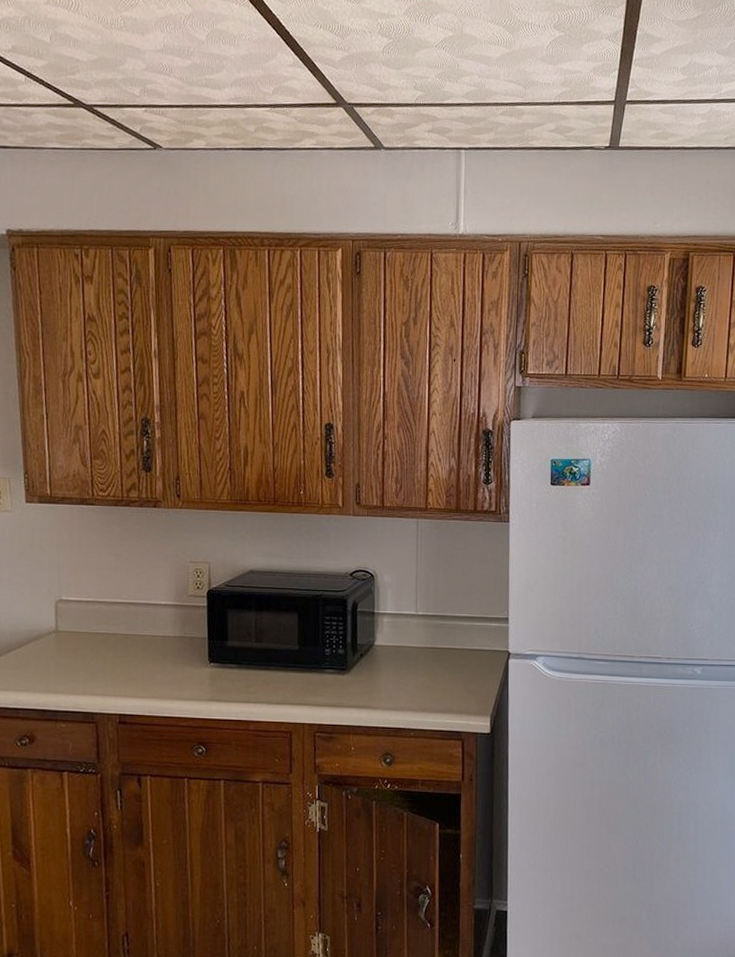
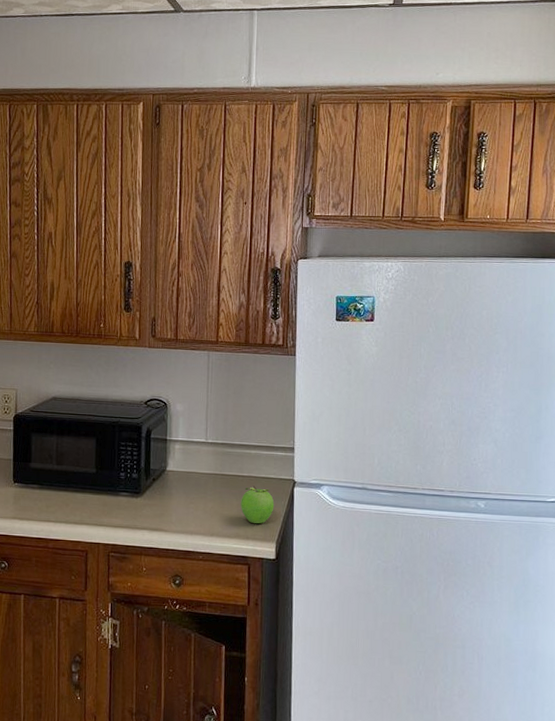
fruit: none [453,658,489,697] -> present [241,486,275,524]

